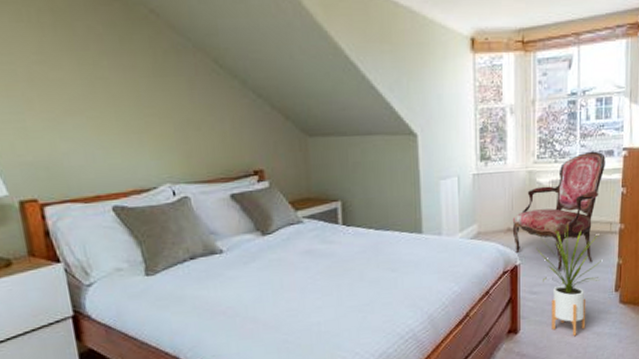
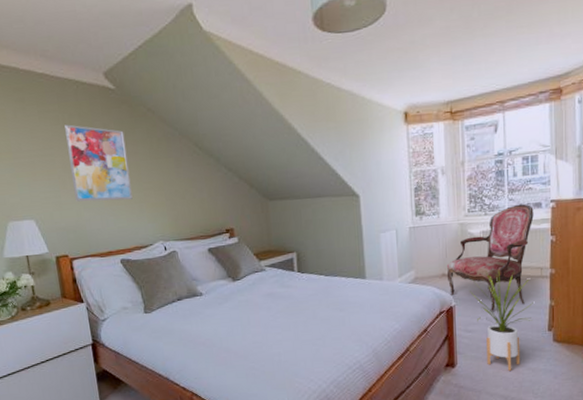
wall art: none [29,23,129,129] -> present [64,124,133,202]

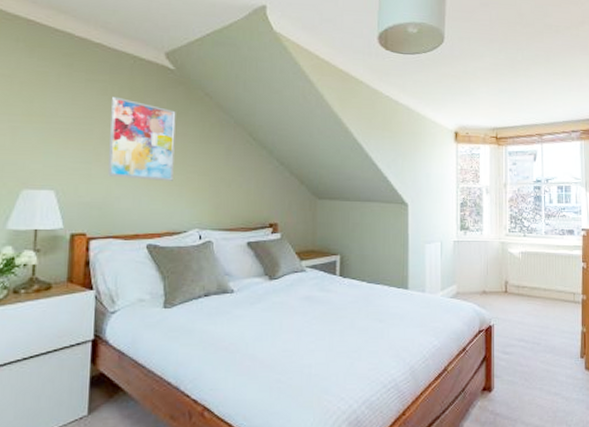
armchair: present [446,203,534,311] -> none [487,229,567,333]
house plant: present [470,270,534,371] -> none [508,291,567,399]

